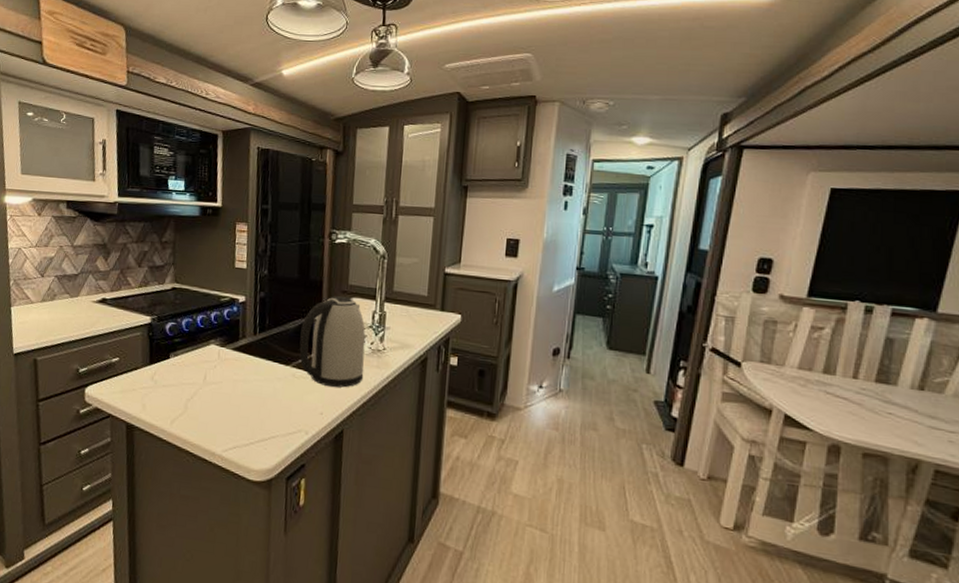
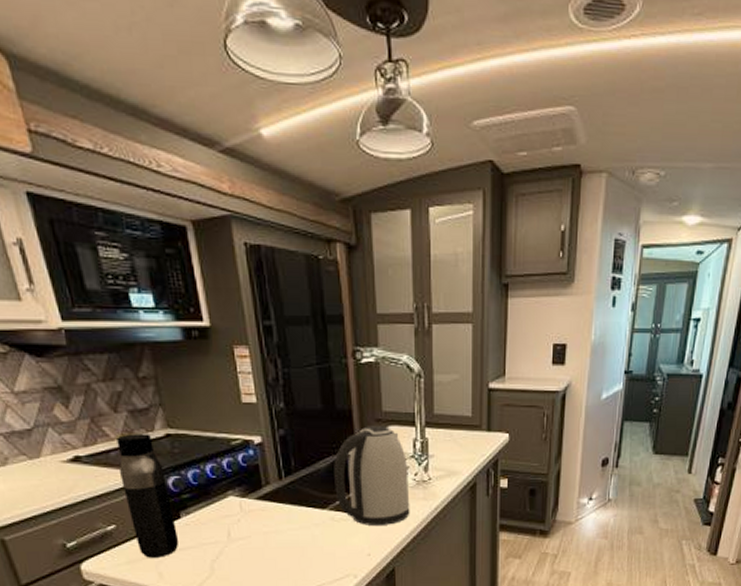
water bottle: none [131,284,165,391] -> present [116,434,179,558]

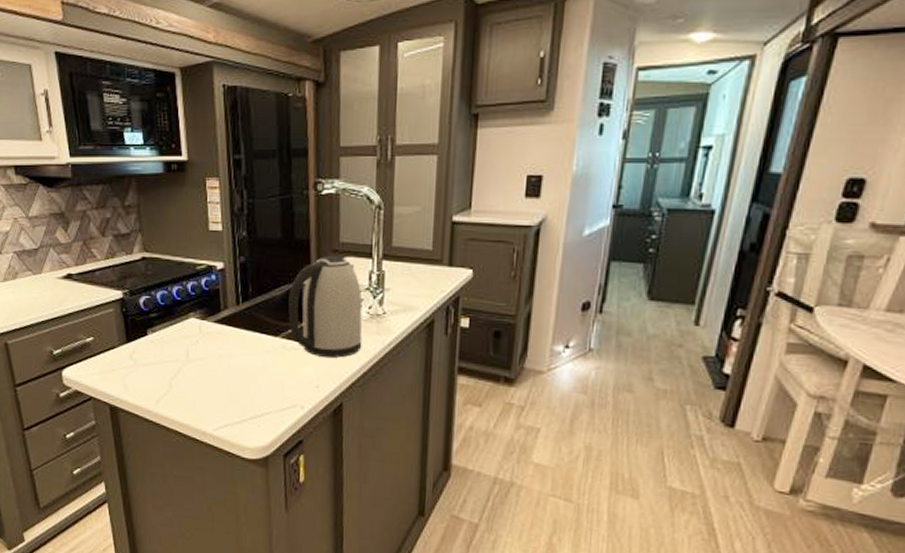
water bottle: present [116,434,179,558] -> none [102,256,144,371]

